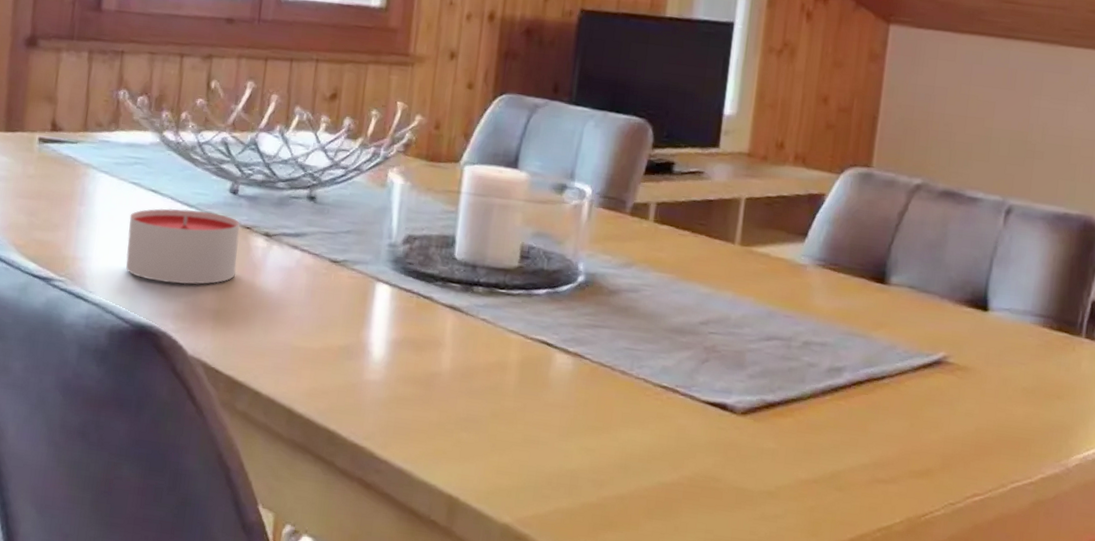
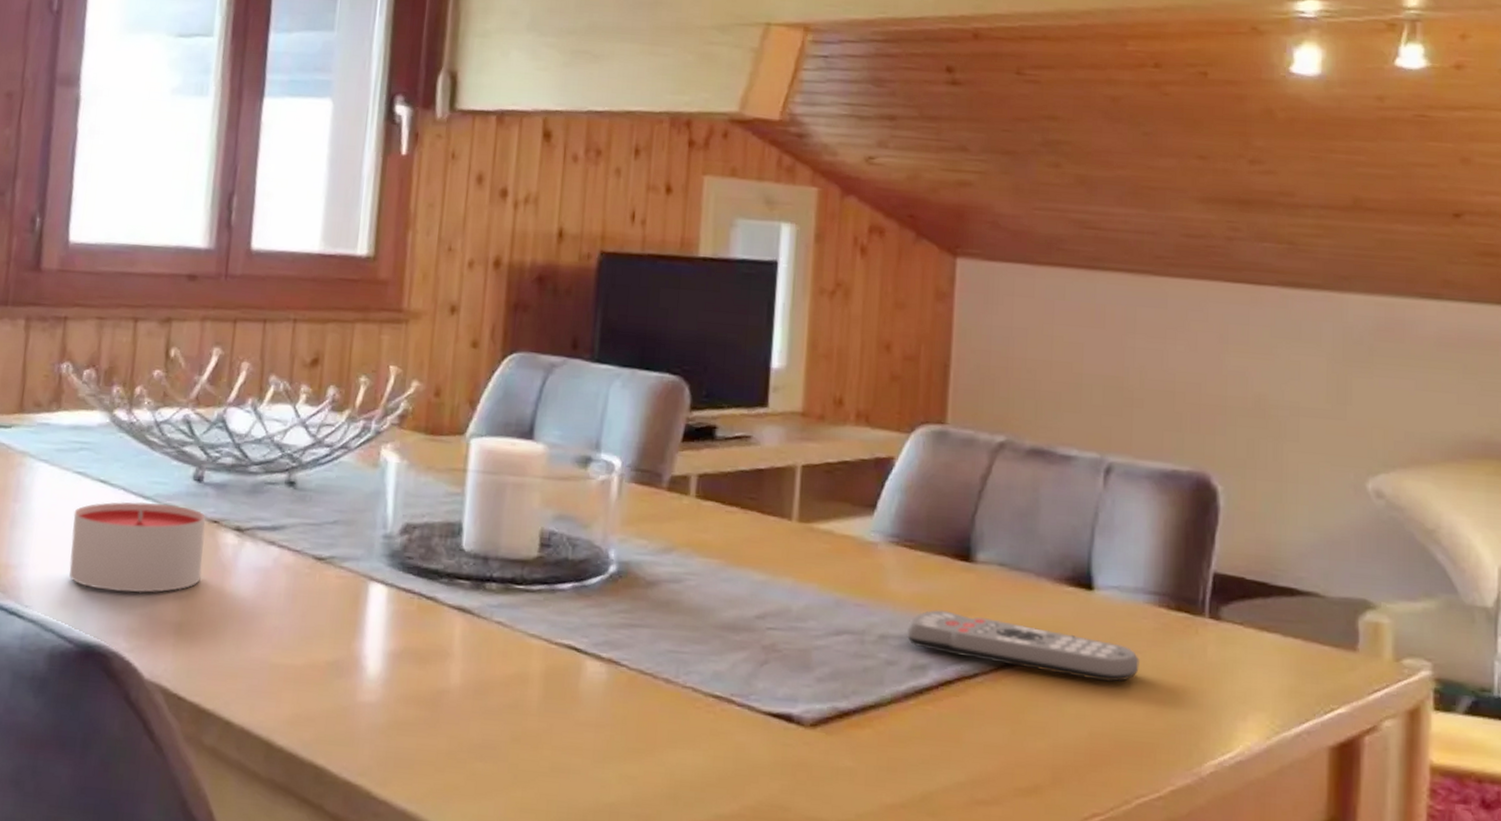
remote control: none [827,322,1023,388] -> present [907,610,1139,682]

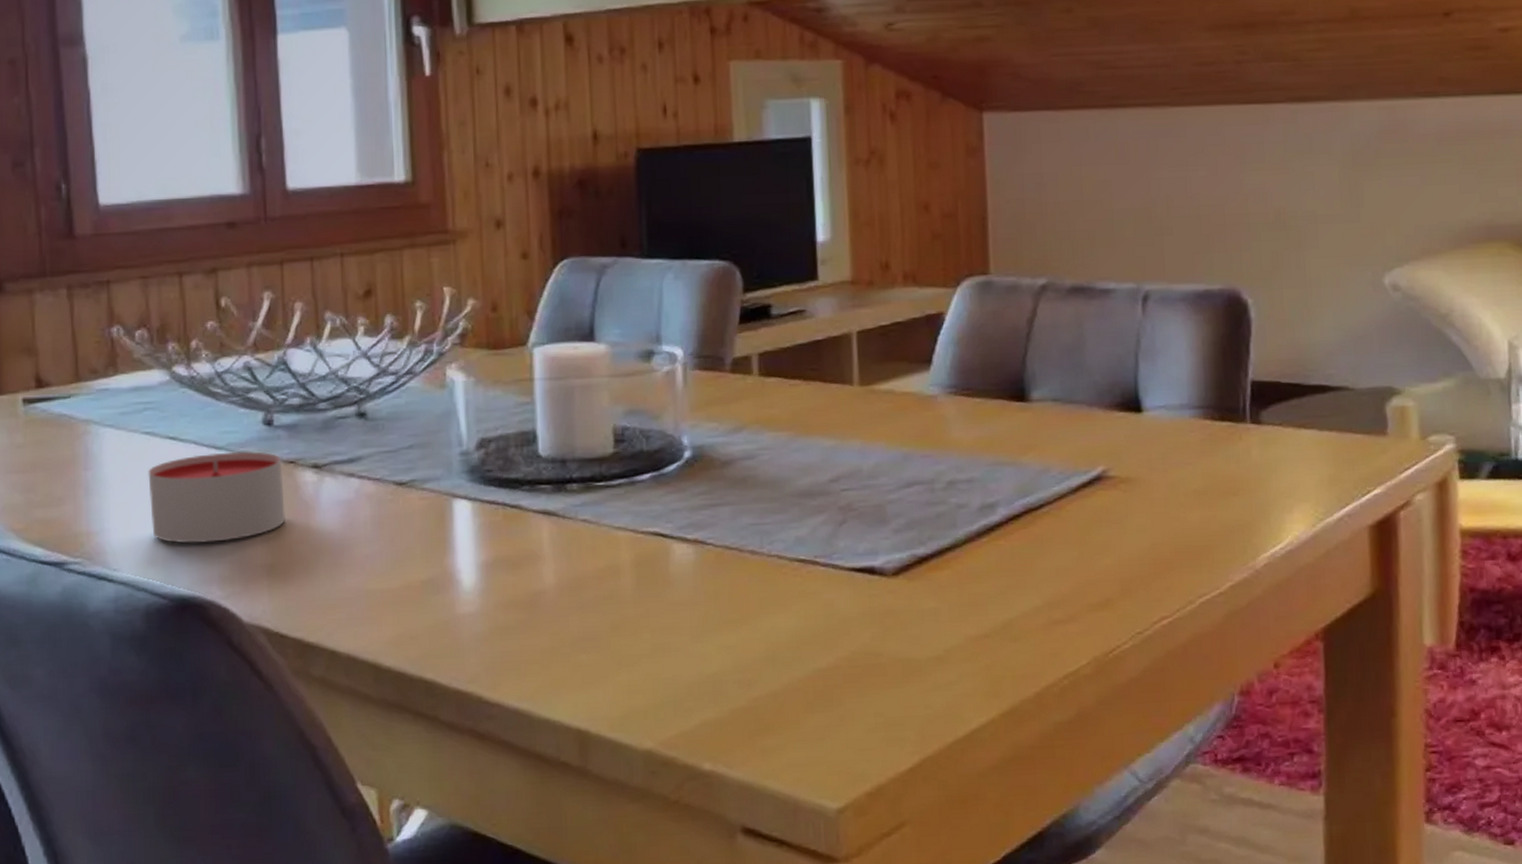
remote control: present [907,610,1139,682] -> none [973,450,1191,495]

